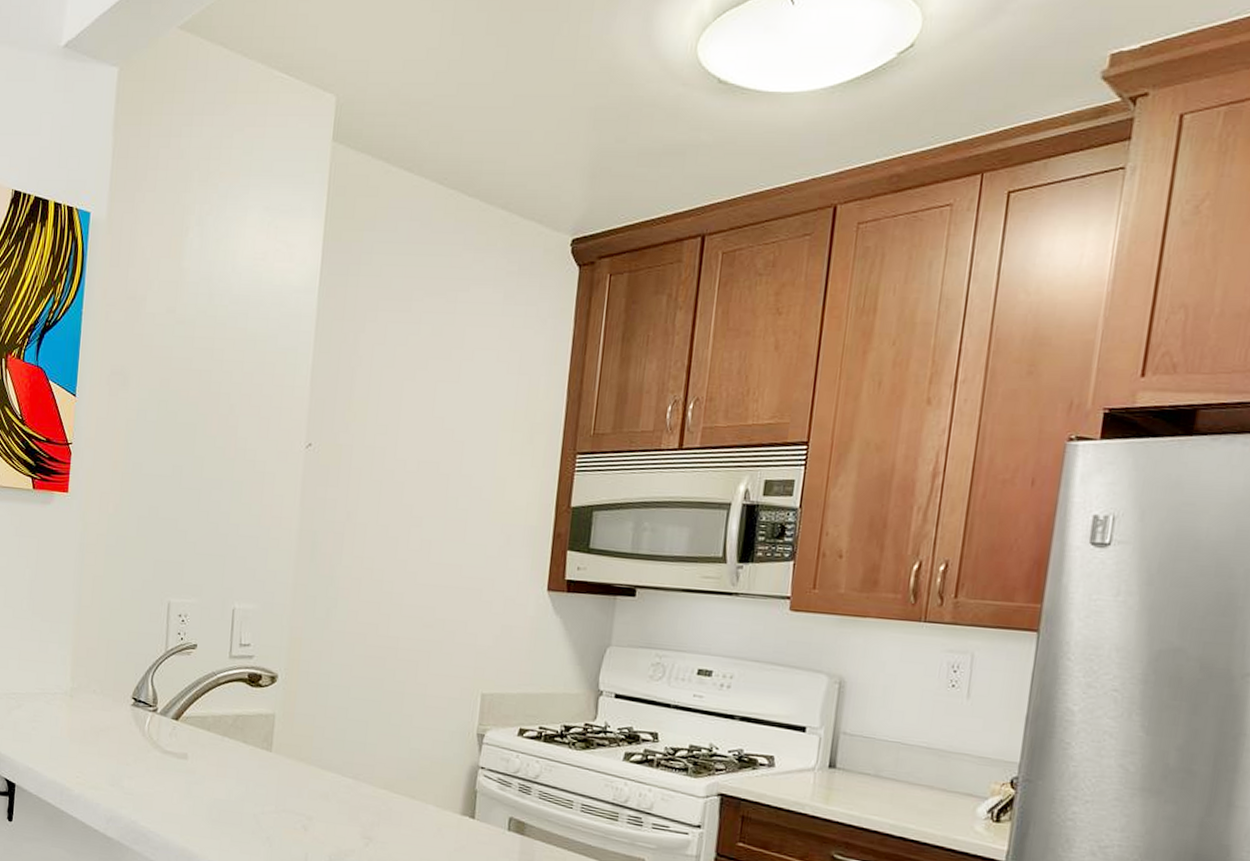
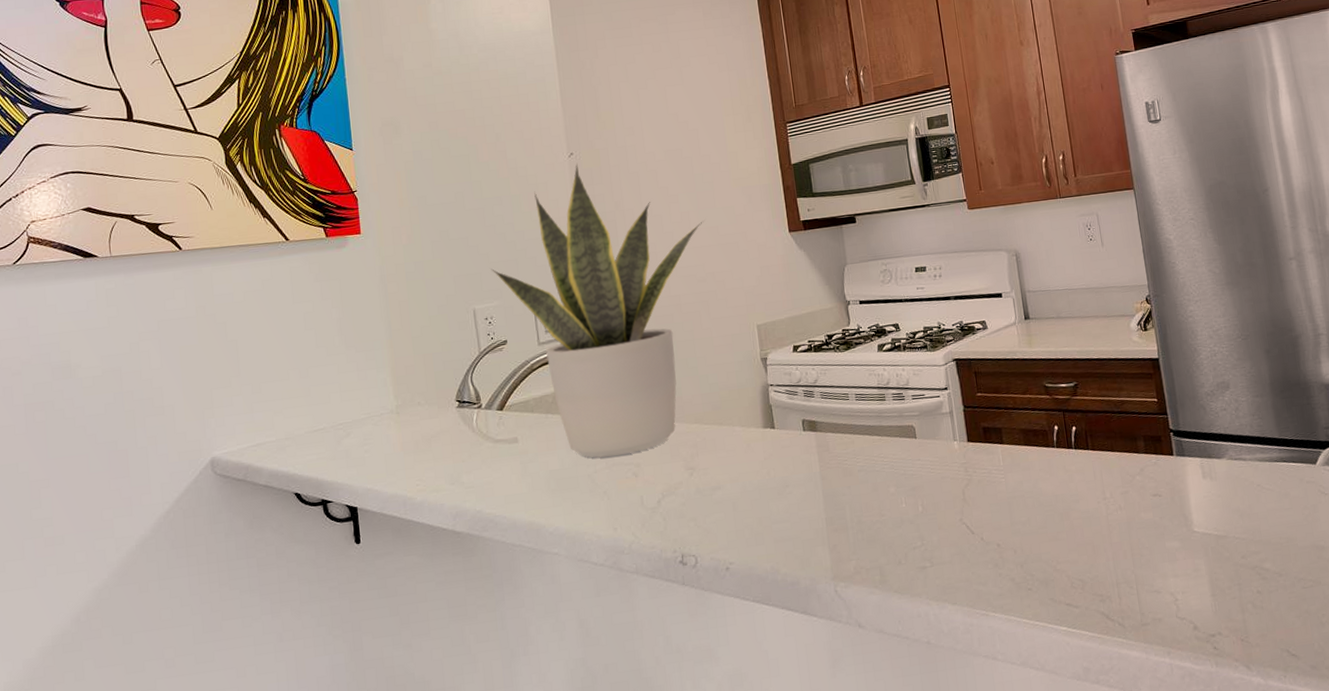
potted plant: none [195,456,447,804] -> present [490,162,704,458]

